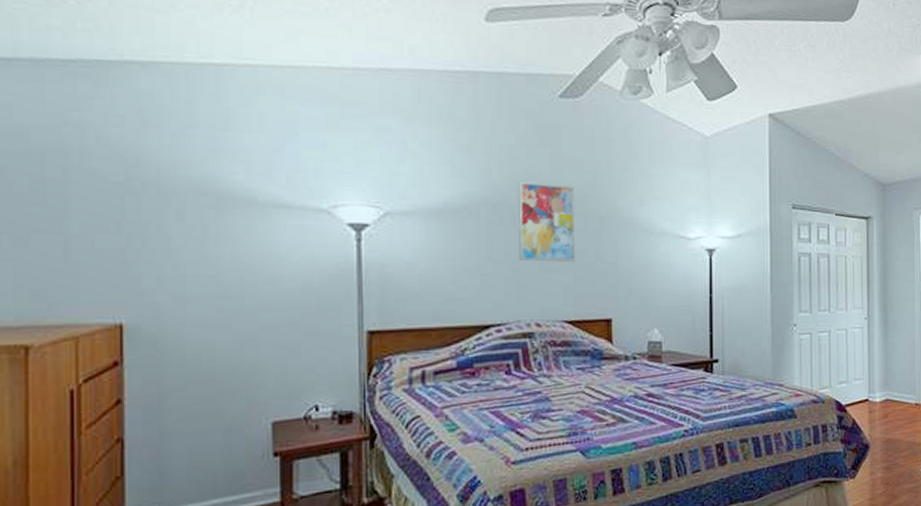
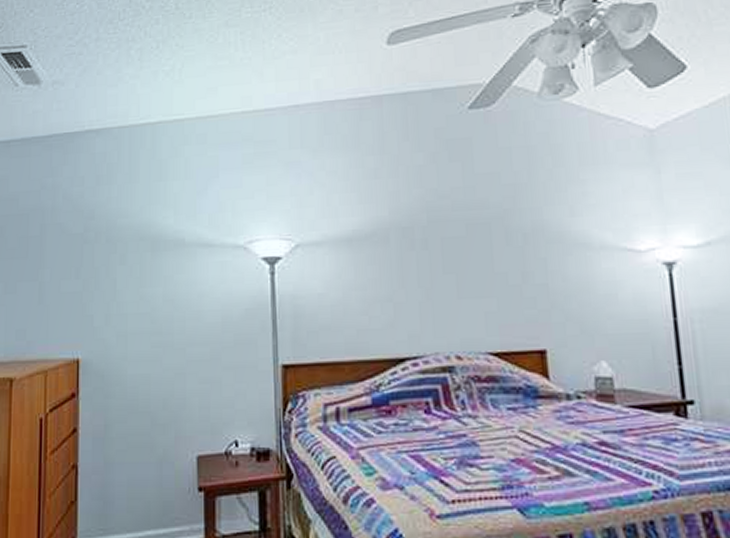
wall art: present [518,182,575,262] -> none [429,201,497,287]

